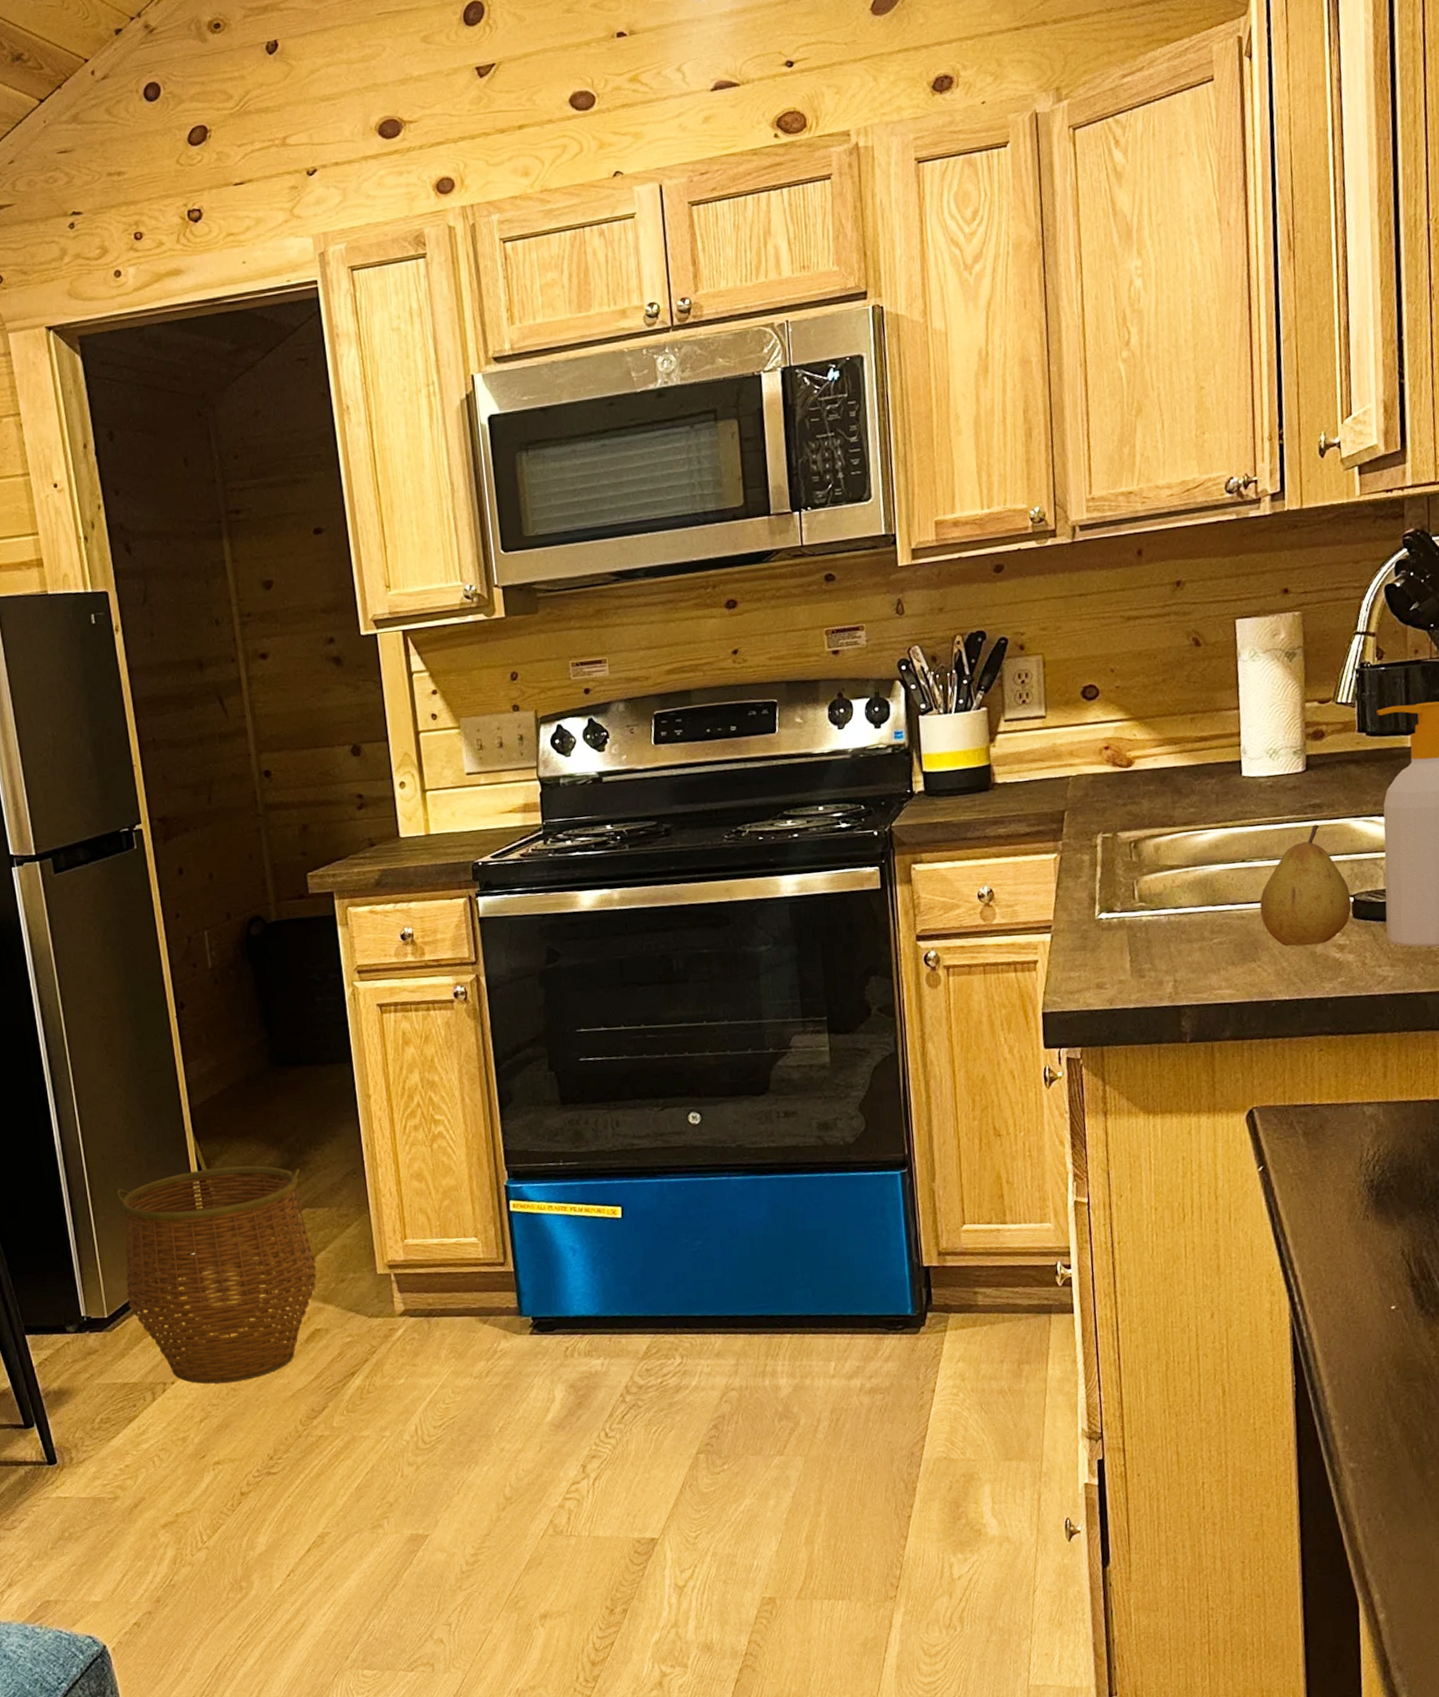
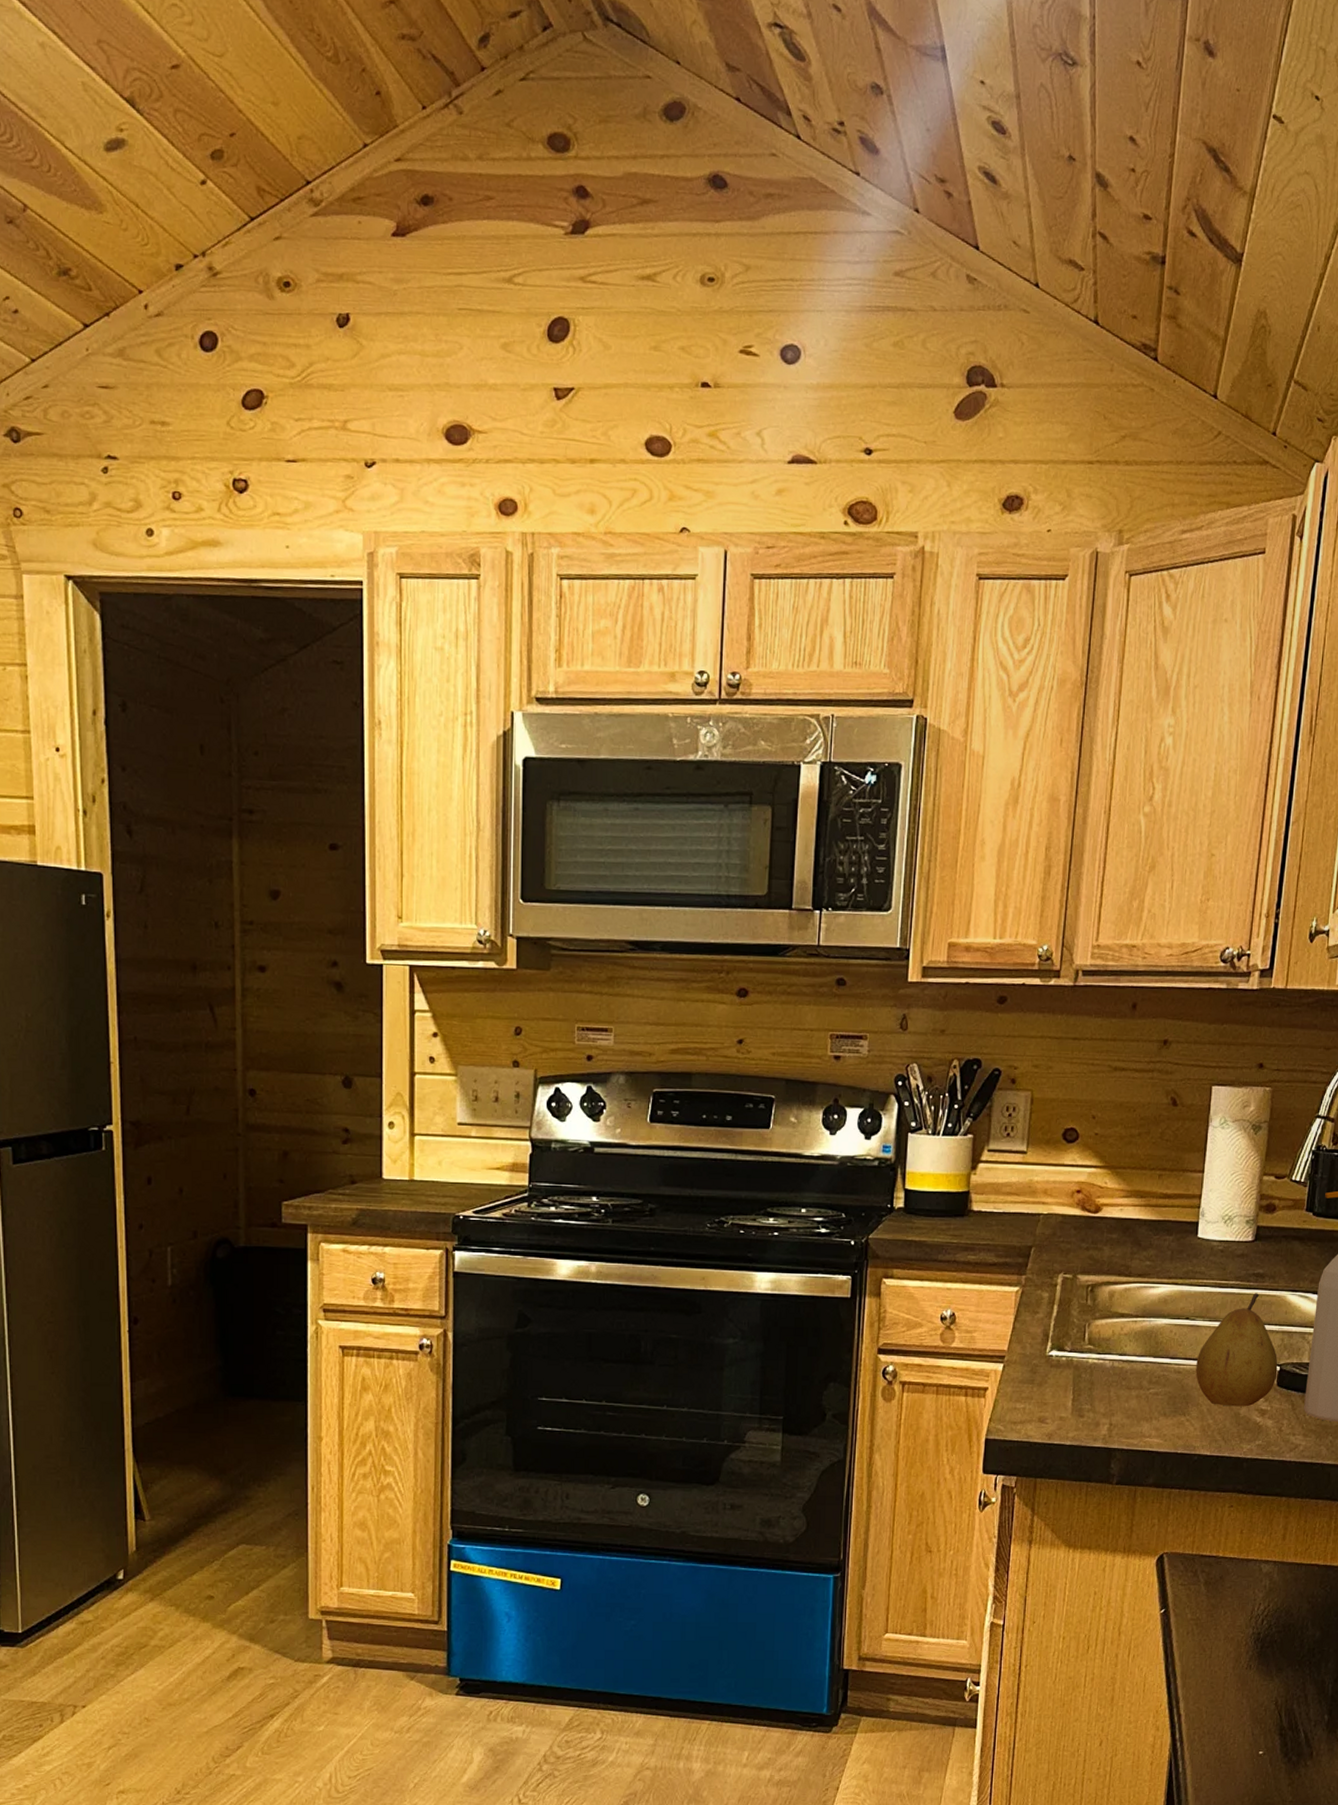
basket: present [116,1165,317,1384] -> none [44,1492,248,1711]

